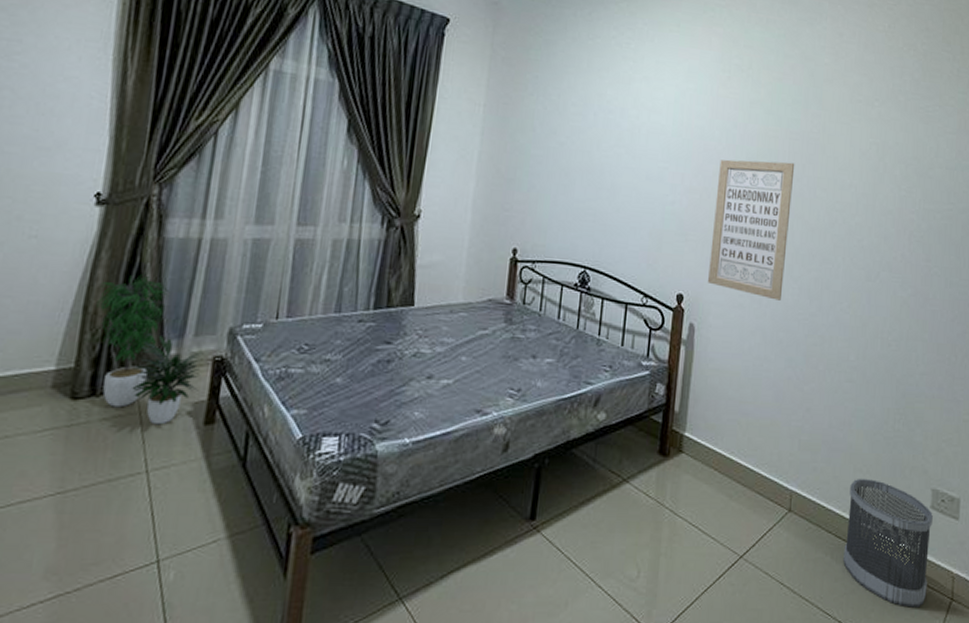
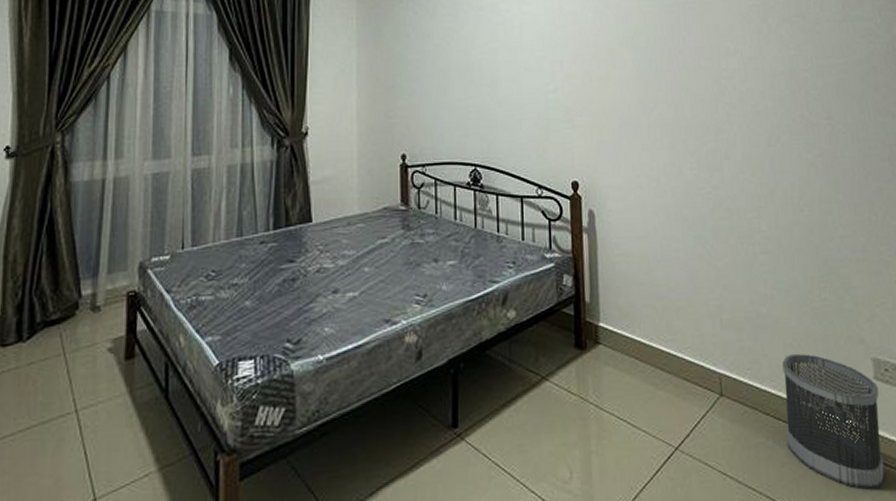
potted plant: present [96,273,204,425] -> none [15,218,118,365]
wall art: present [708,159,795,301] -> none [597,35,680,177]

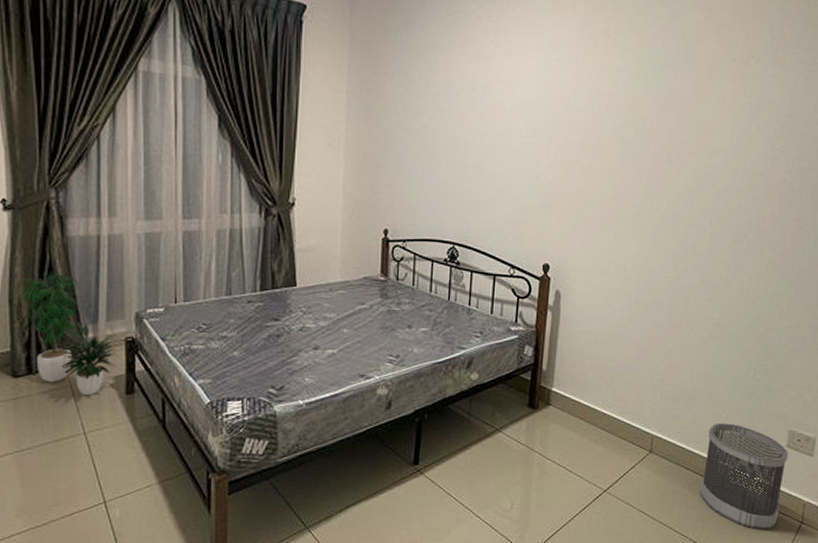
potted plant: none [15,218,118,365] -> present [19,268,117,396]

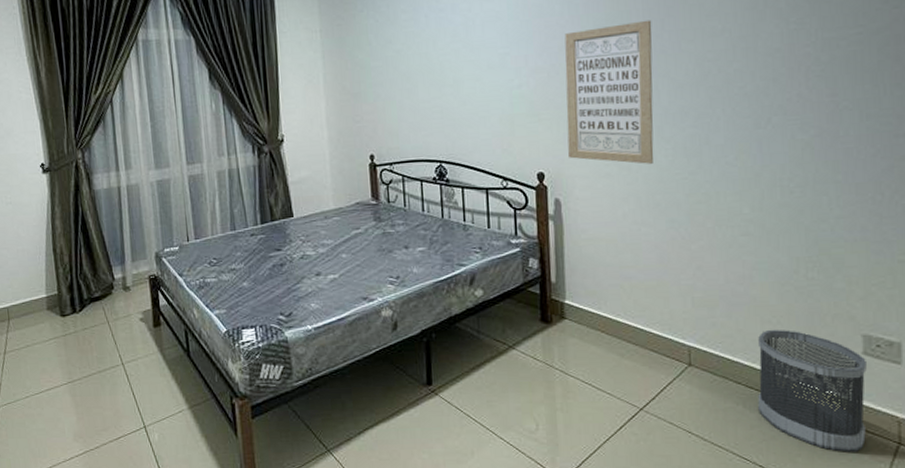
potted plant: present [19,268,117,396] -> none [61,219,144,330]
wall art: none [573,128,663,265] -> present [564,20,654,164]

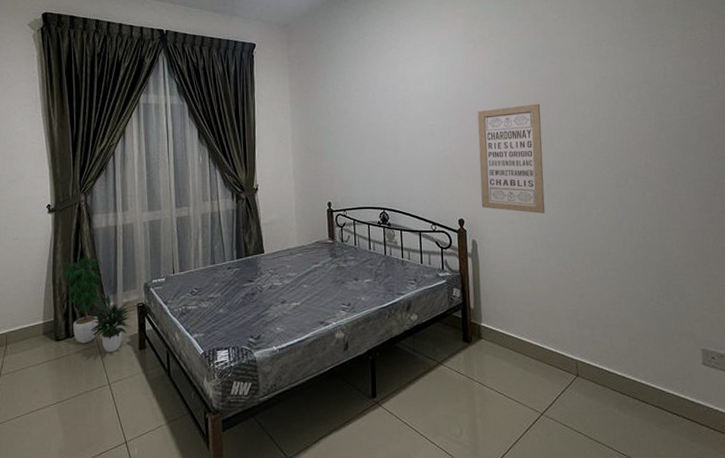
potted plant: none [61,219,144,330] -> present [60,253,132,353]
wastebasket: present [758,329,867,452] -> none [627,345,709,446]

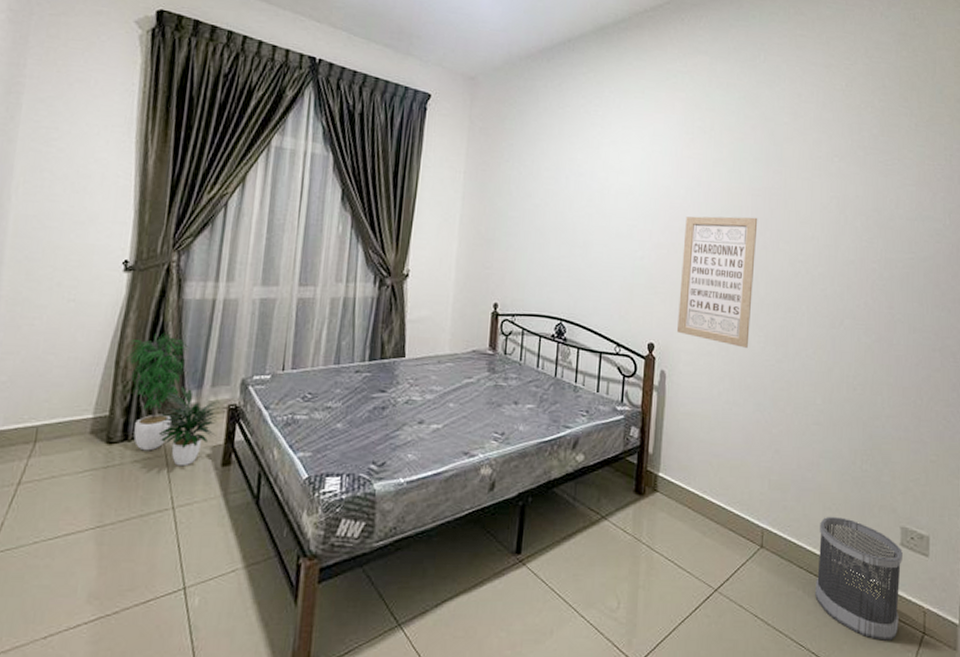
wastebasket: none [627,345,709,446] -> present [815,516,903,641]

